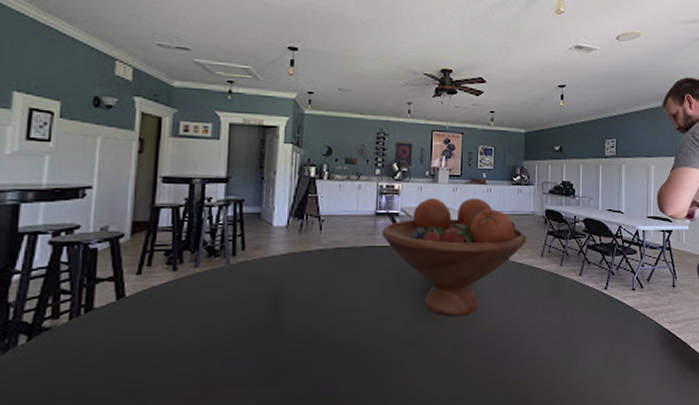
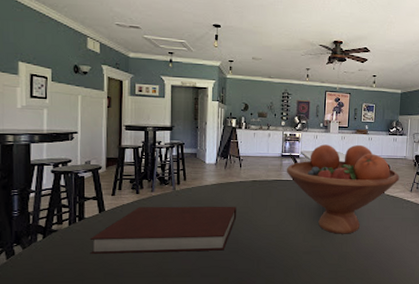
notebook: none [98,283,315,362] -> present [89,206,237,255]

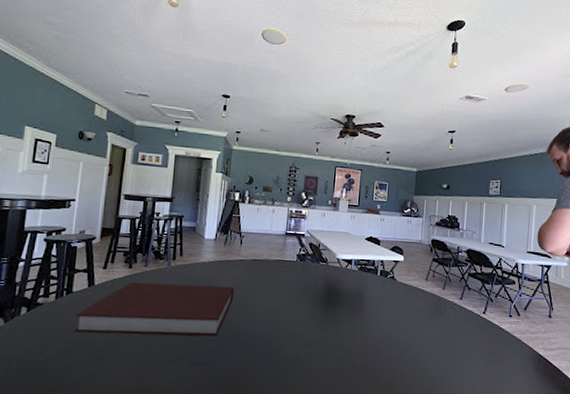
fruit bowl: present [286,144,400,234] -> none [289,223,414,325]

